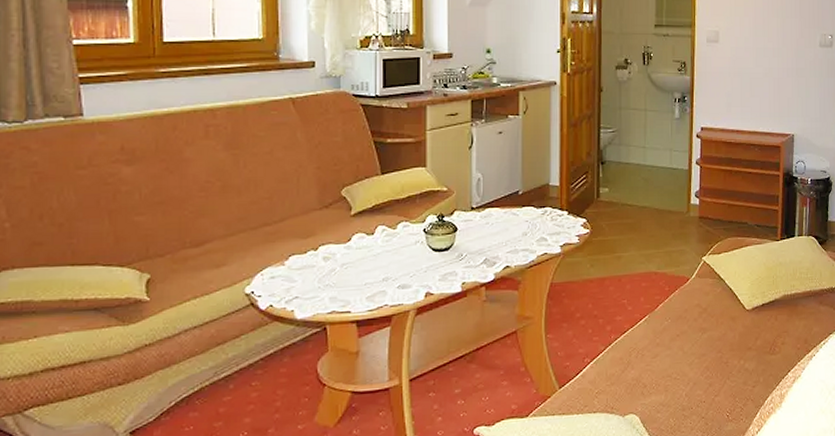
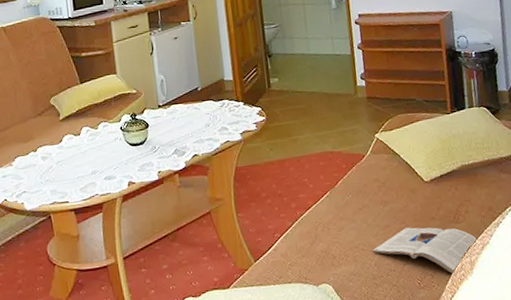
magazine: none [685,357,791,409] -> present [372,227,479,276]

